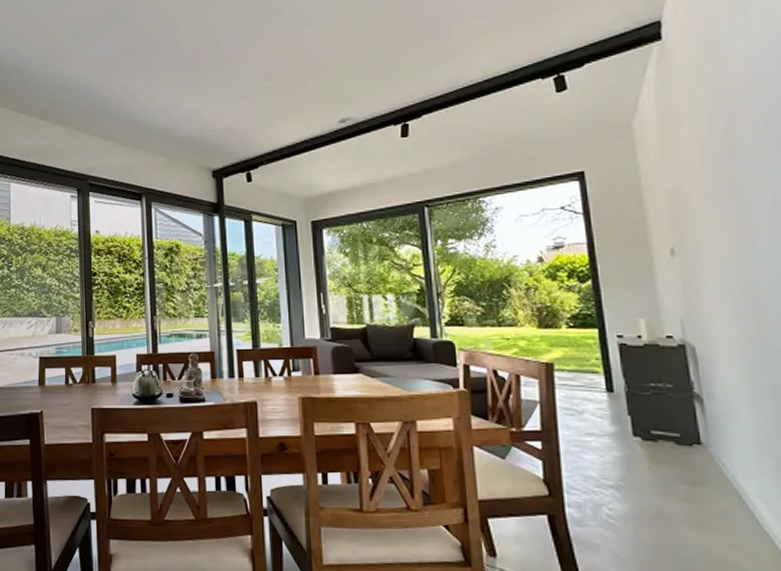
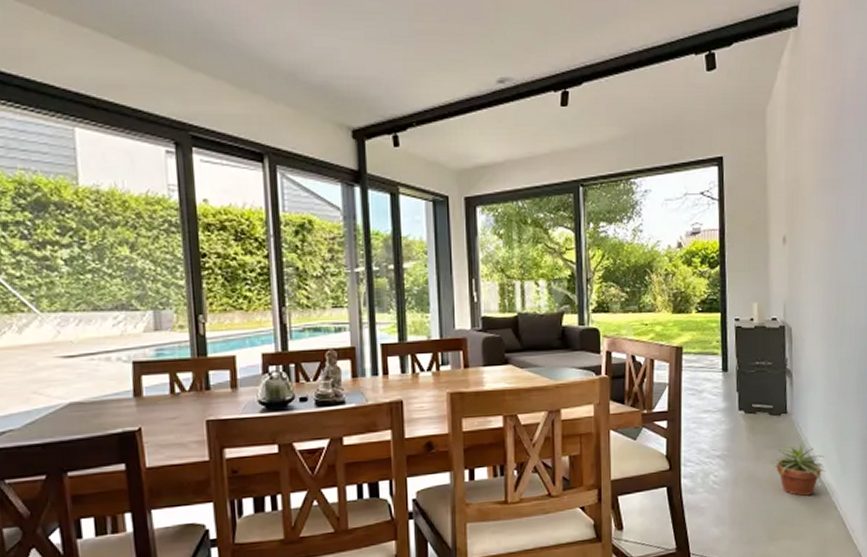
potted plant: none [690,480,769,547] -> present [774,443,826,496]

